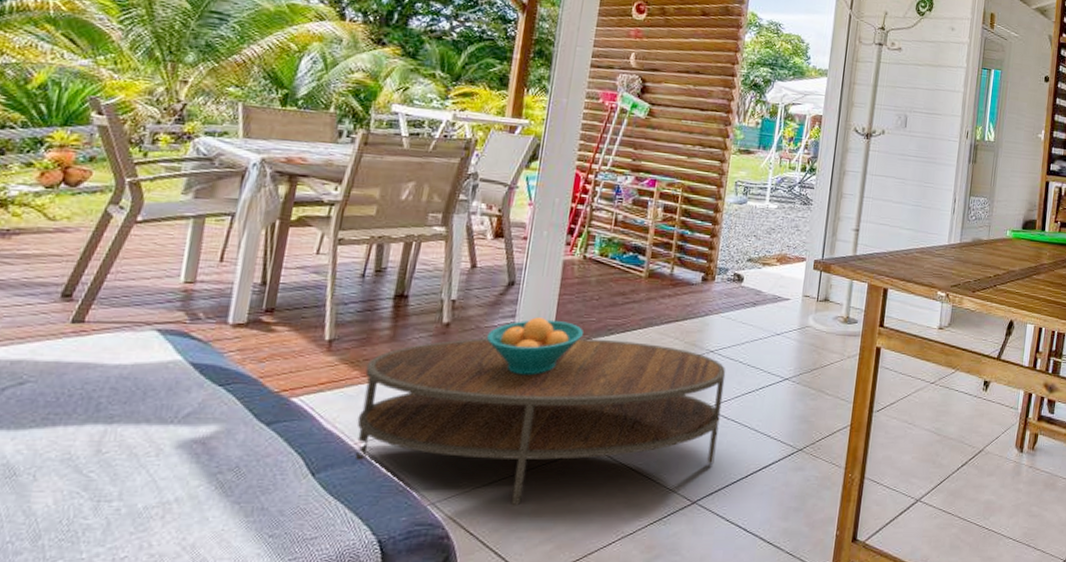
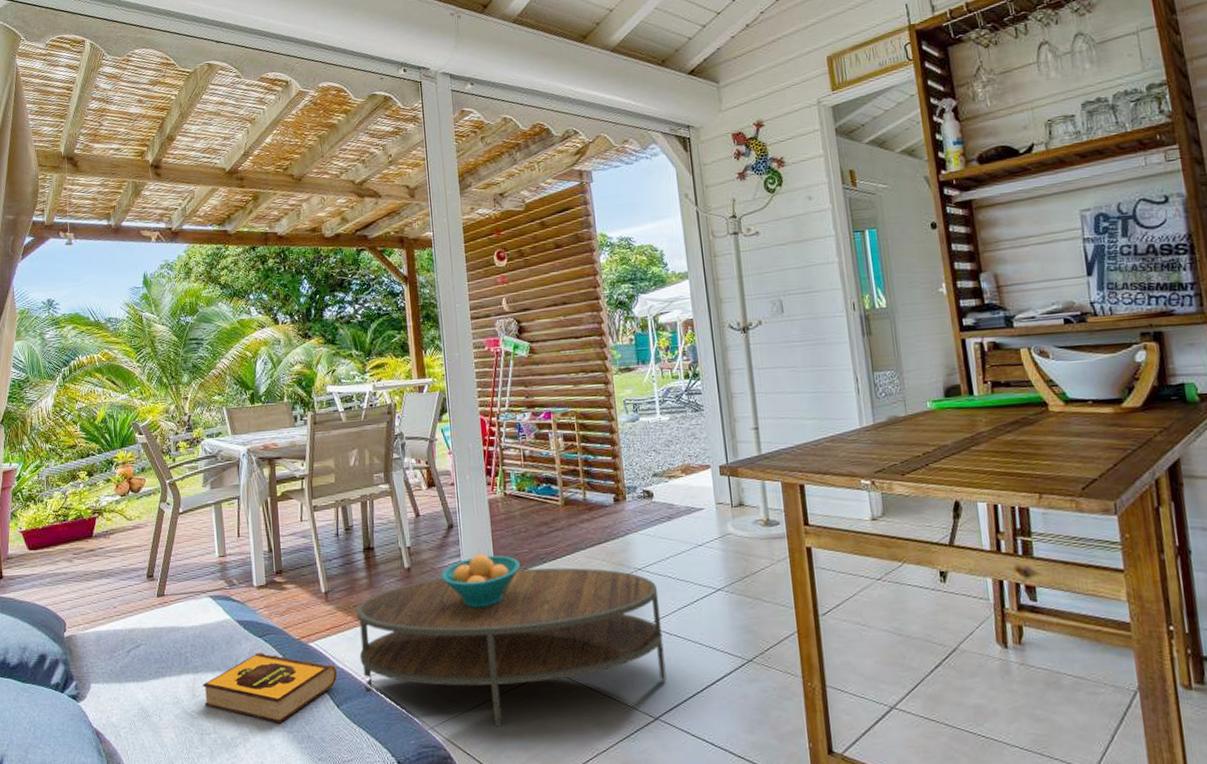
hardback book: none [111,403,323,492] -> present [203,652,338,723]

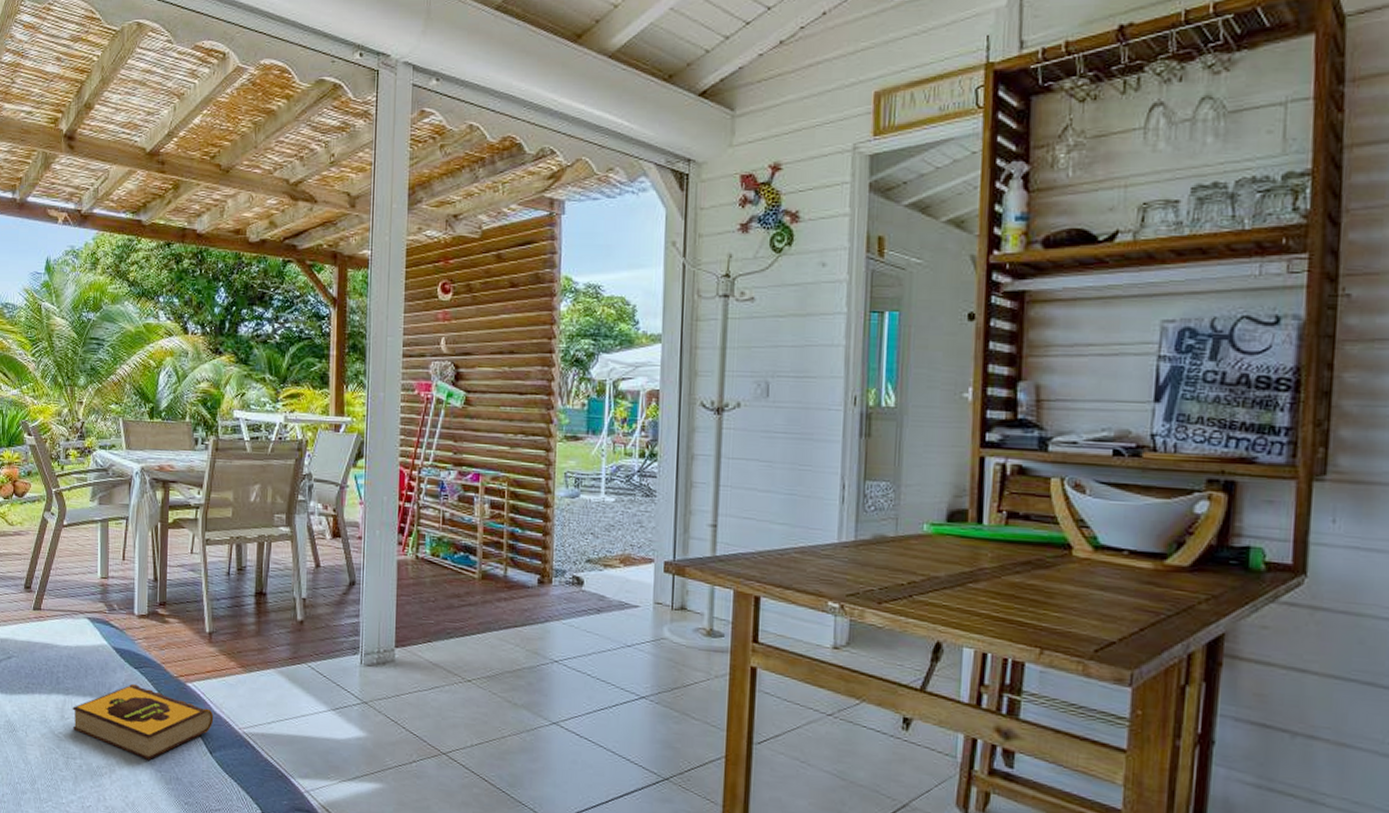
coffee table: present [356,567,667,728] -> none [239,636,574,803]
fruit bowl: present [441,554,520,608] -> none [336,617,423,676]

